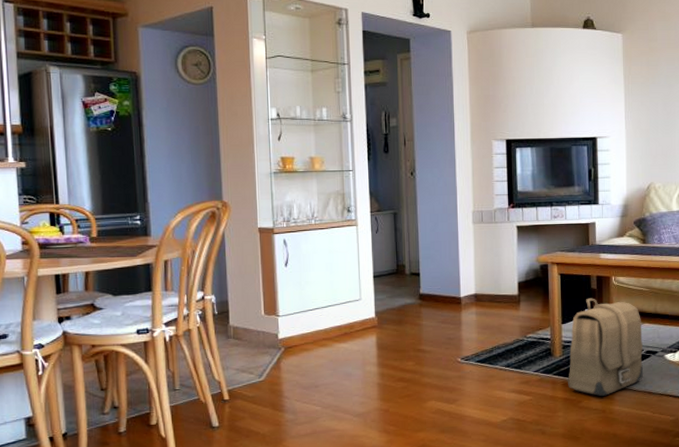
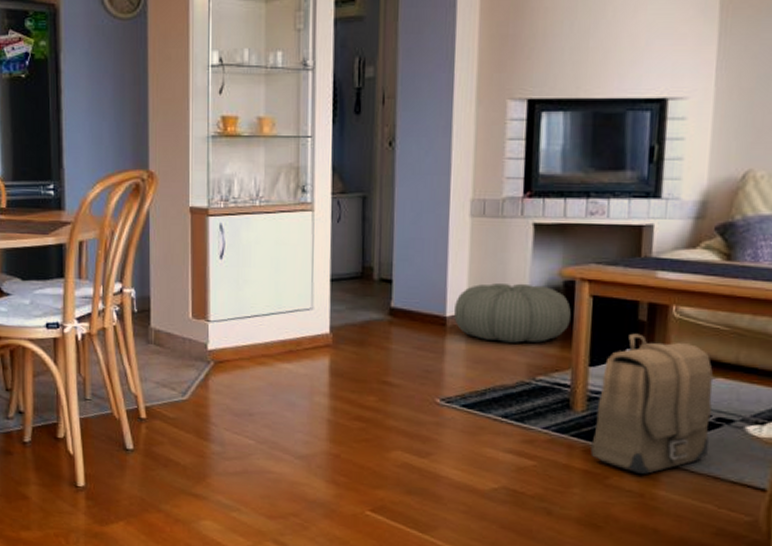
pouf: none [466,269,547,312] -> present [454,283,571,343]

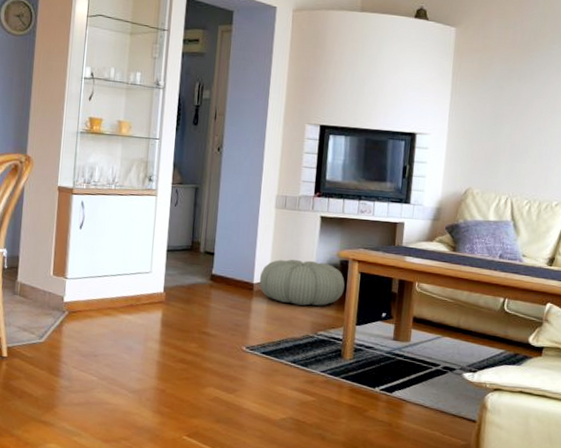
backpack: present [591,333,713,475] -> none [355,301,442,409]

